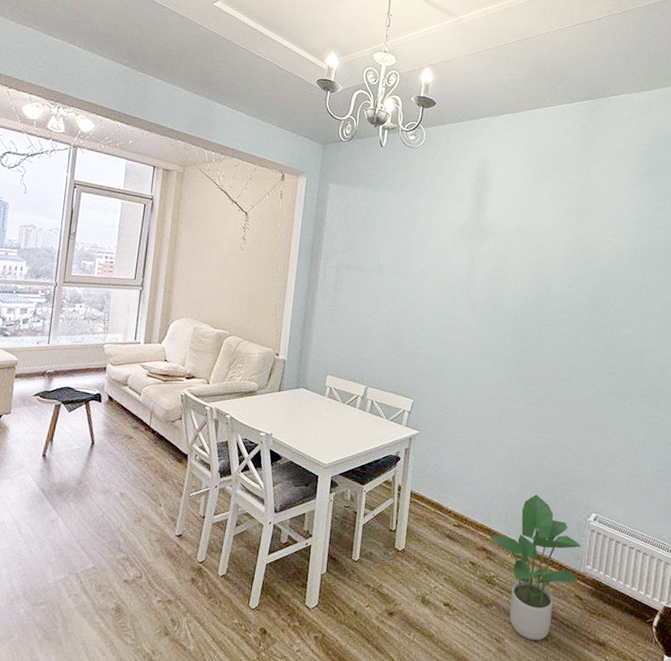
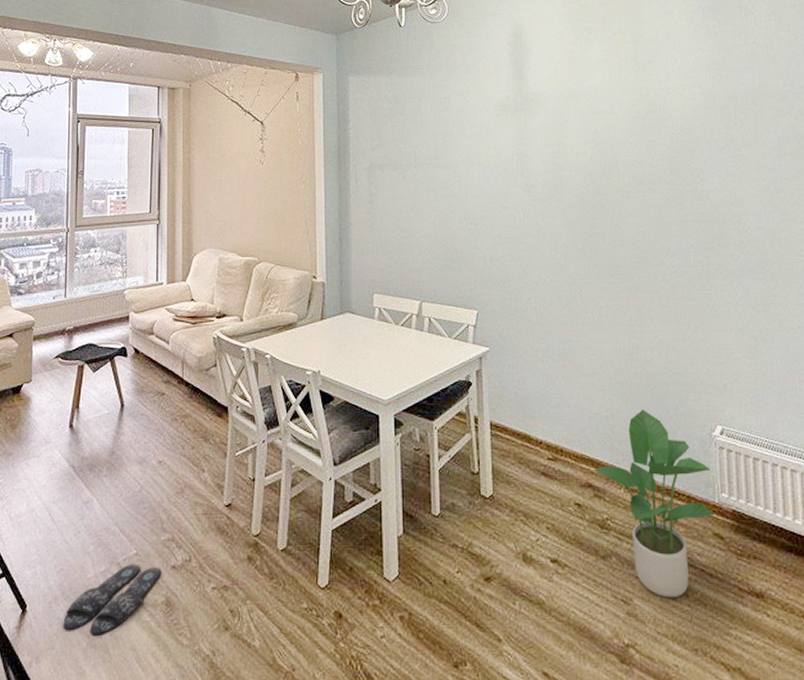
slippers: none [22,575,114,631] -> present [63,564,161,635]

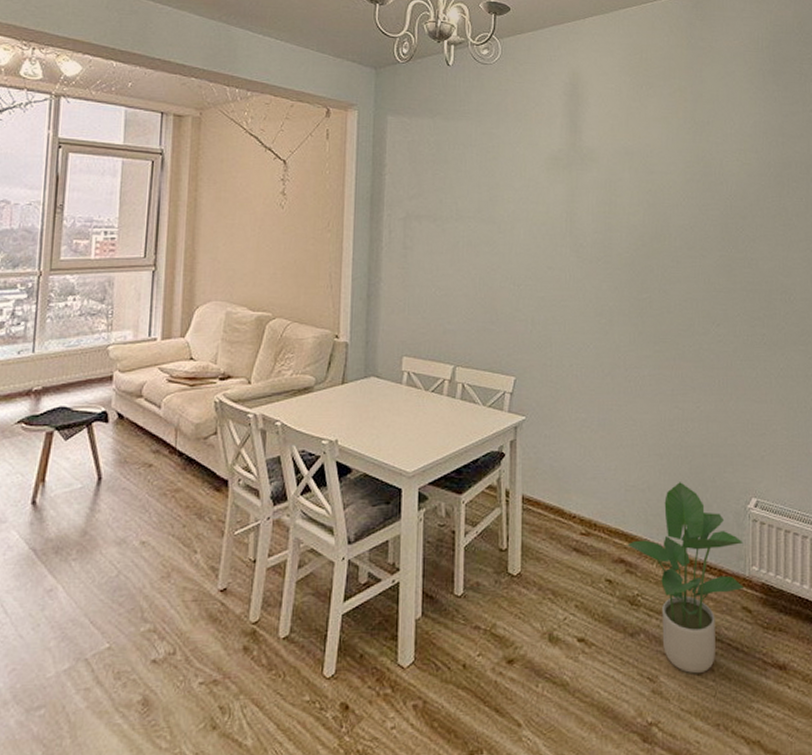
slippers: present [63,564,161,635] -> none [12,659,138,743]

